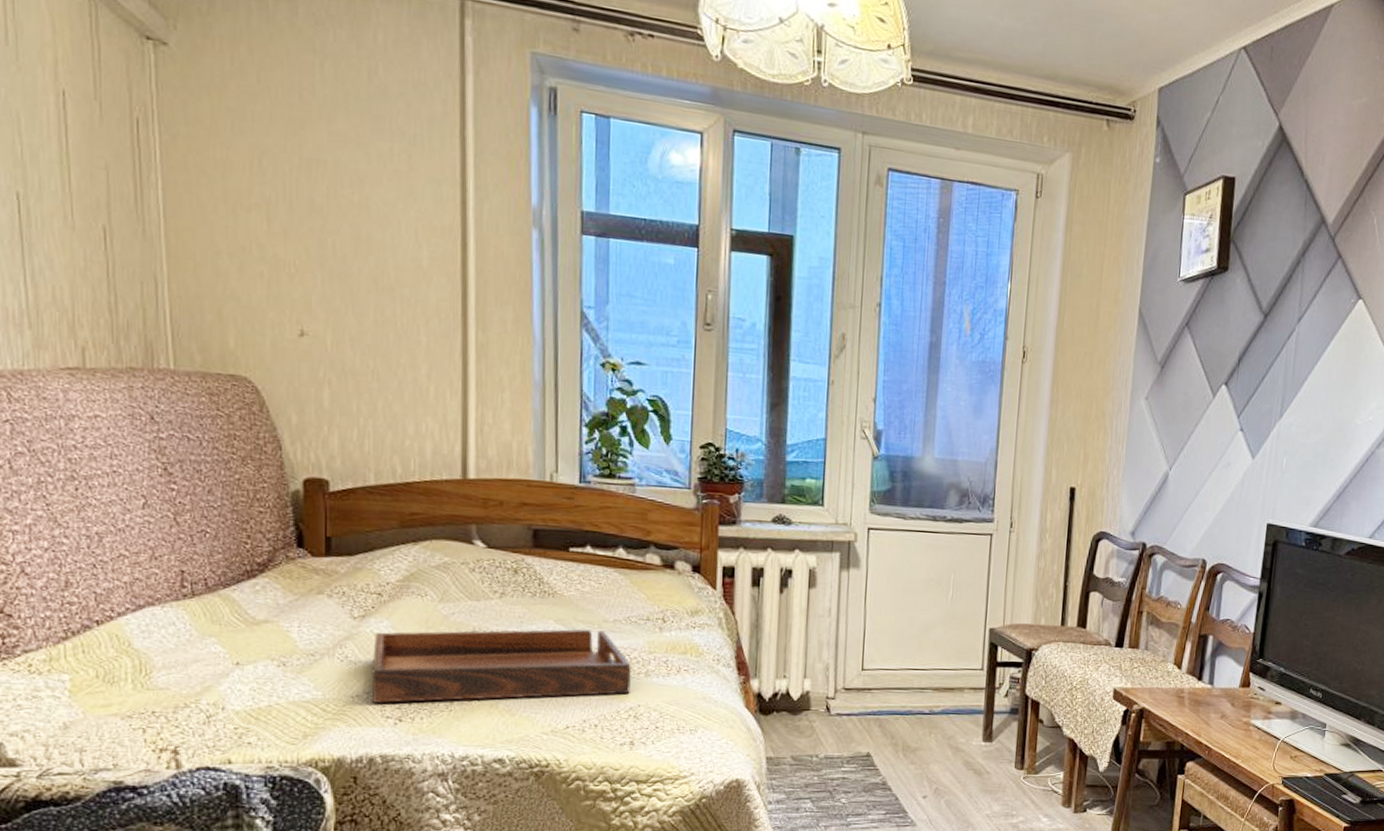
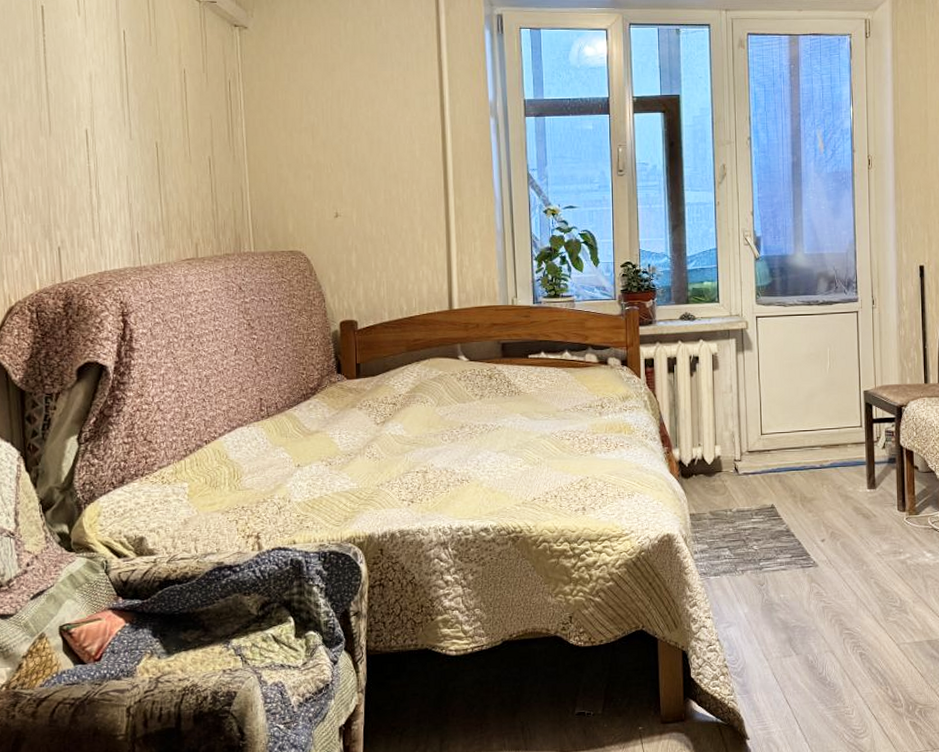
serving tray: present [371,629,631,703] -> none [390,418,580,489]

